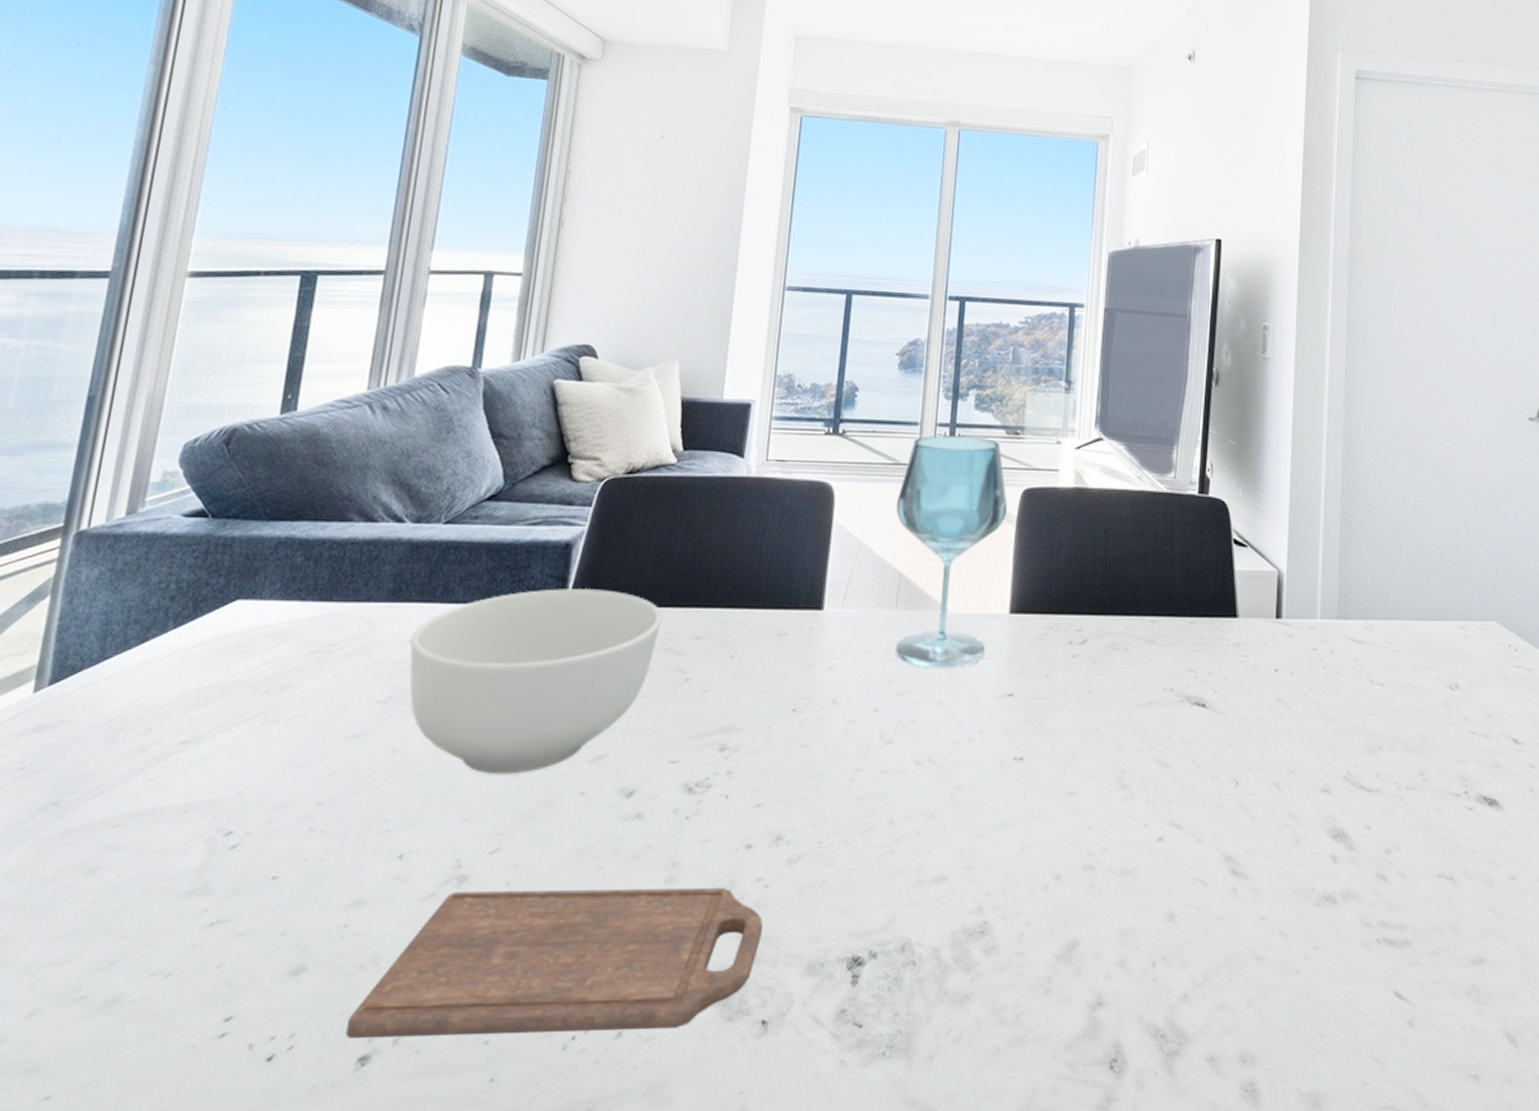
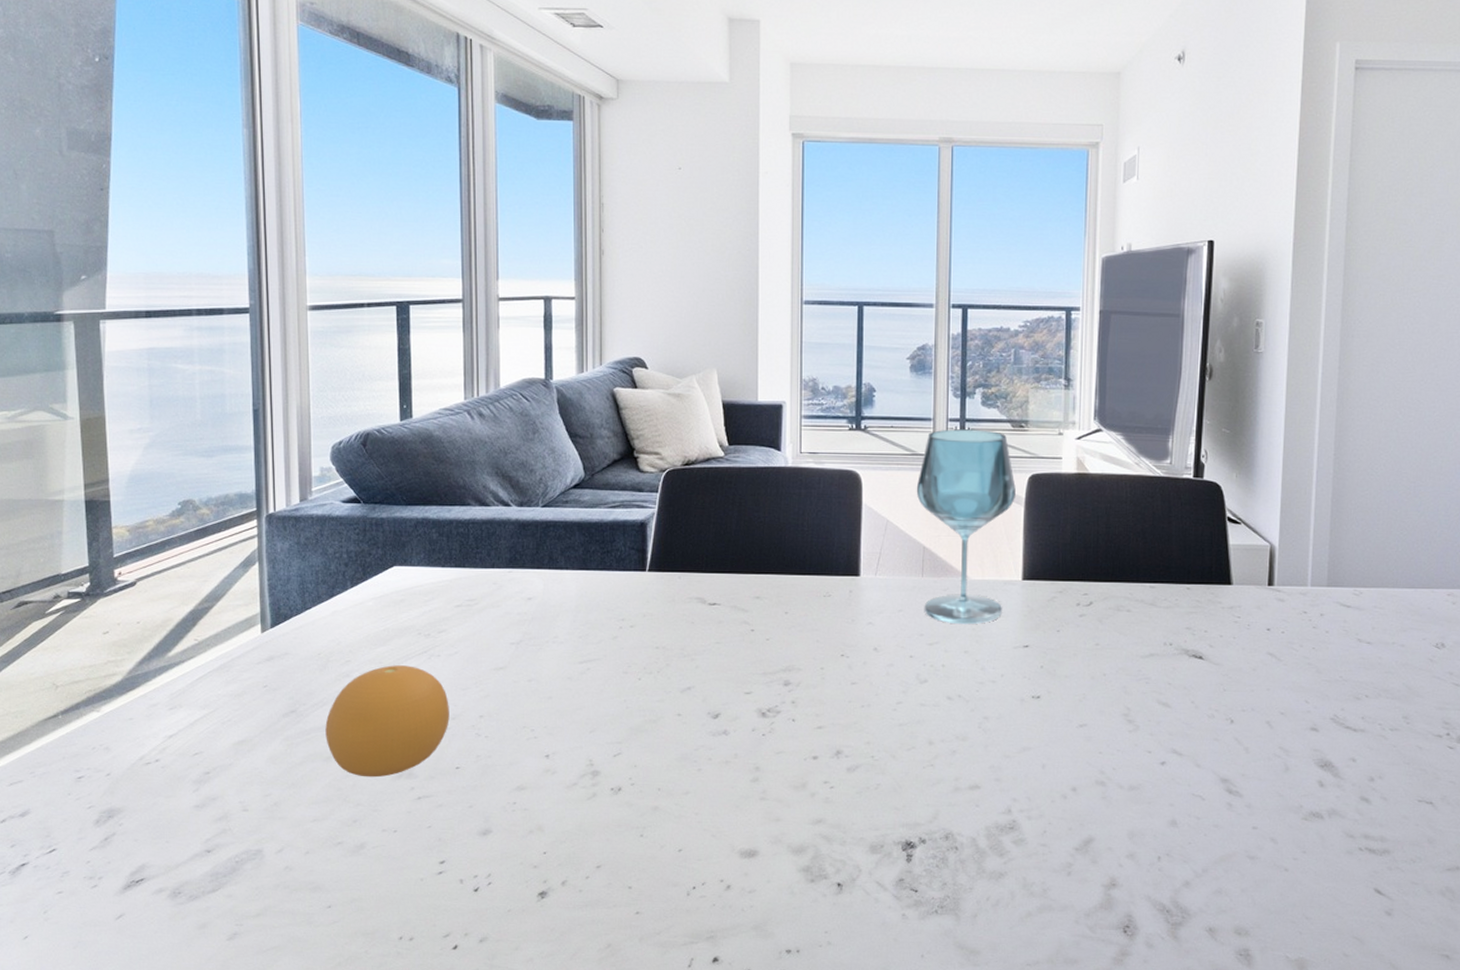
fruit: none [93,734,279,897] -> present [325,665,450,778]
cutting board: present [345,888,763,1040] -> none [526,783,831,885]
bowl: present [409,588,663,775] -> none [529,558,727,700]

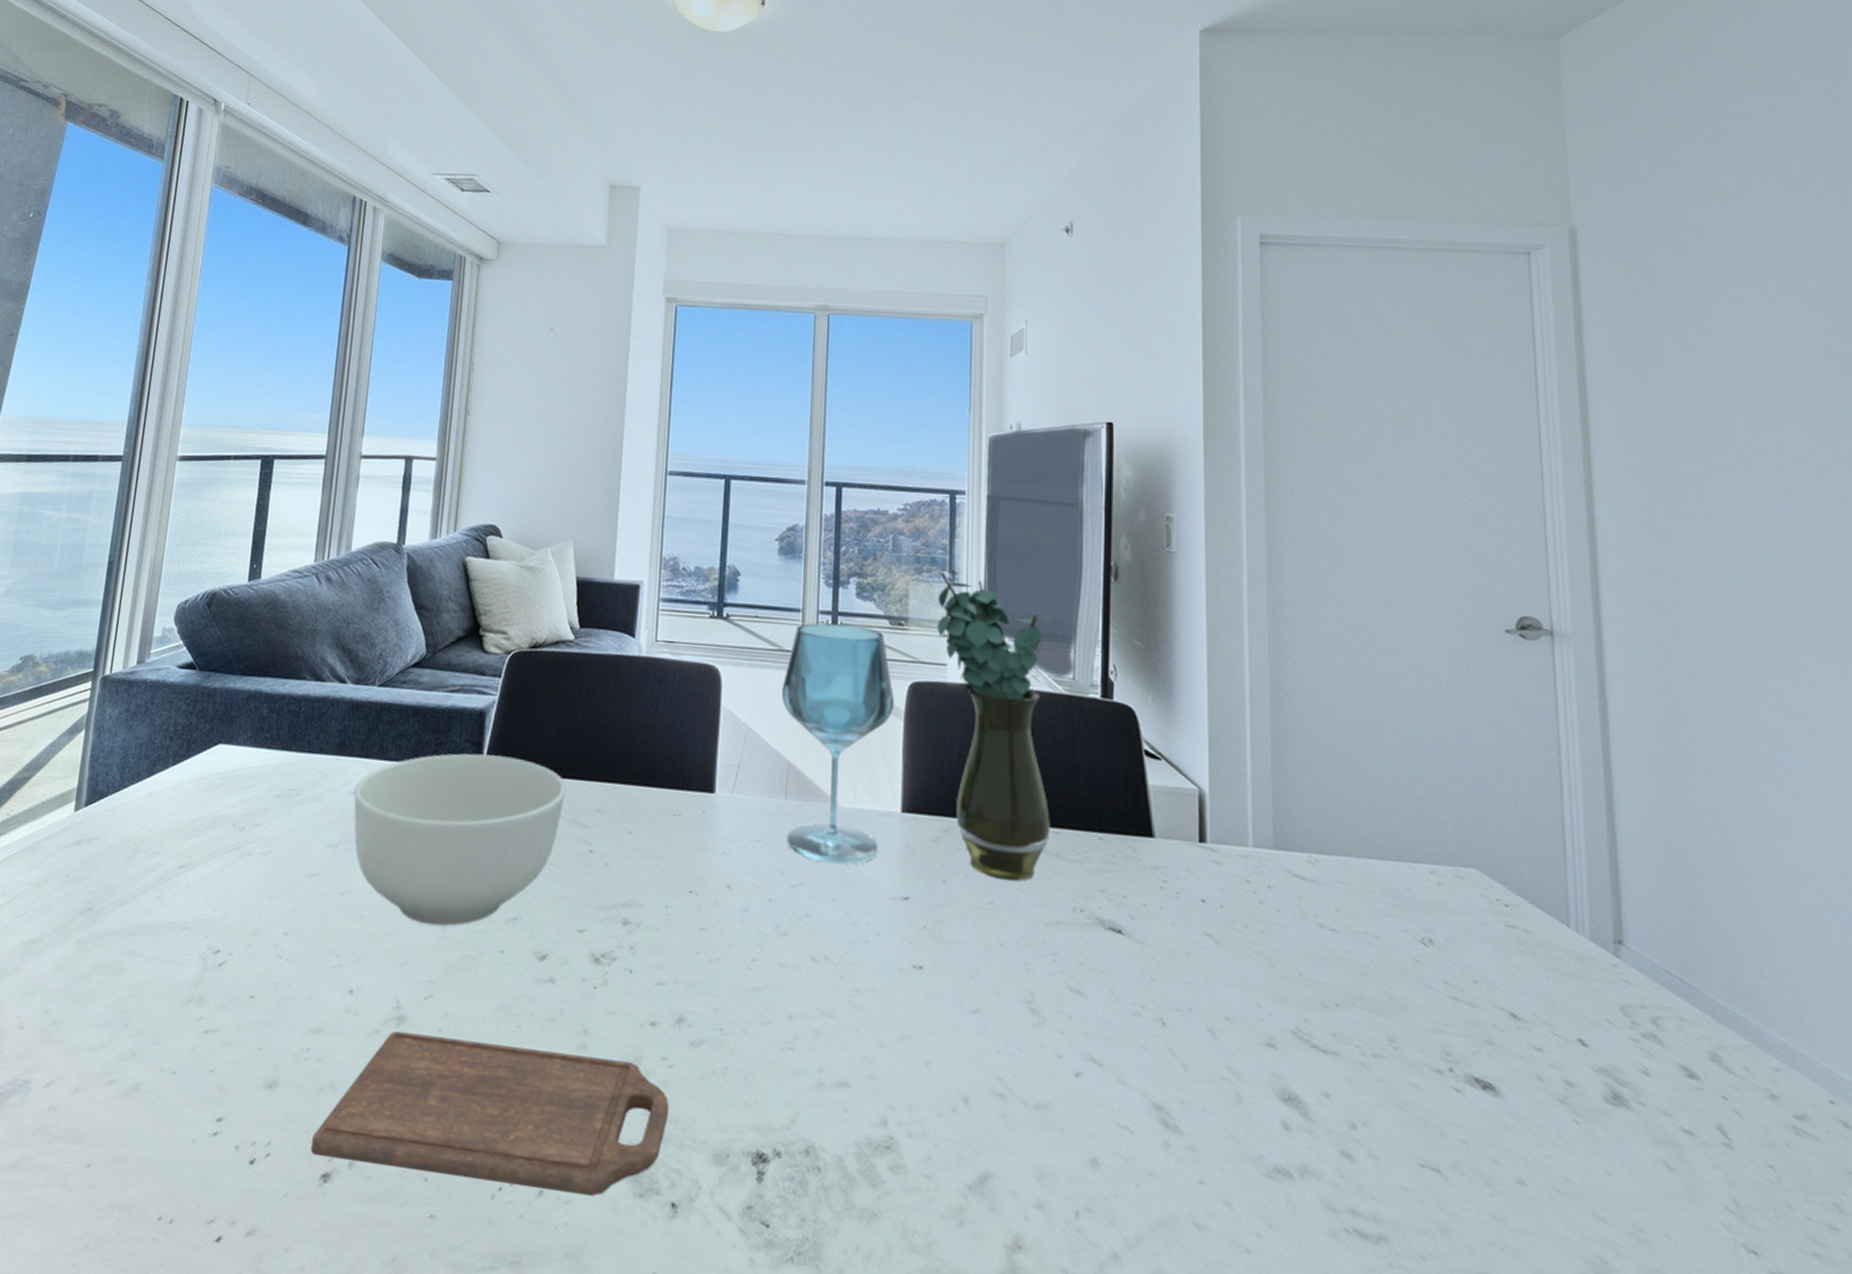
fruit: present [325,665,450,778] -> none [118,861,254,1000]
cutting board: none [526,783,831,885] -> present [310,1031,669,1196]
bowl: none [529,558,727,700] -> present [353,753,567,926]
vase: none [1053,379,1148,627] -> present [937,571,1050,882]

